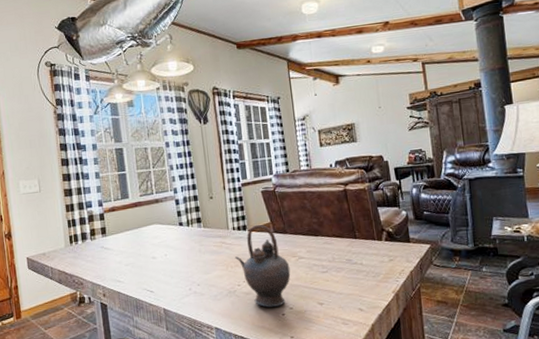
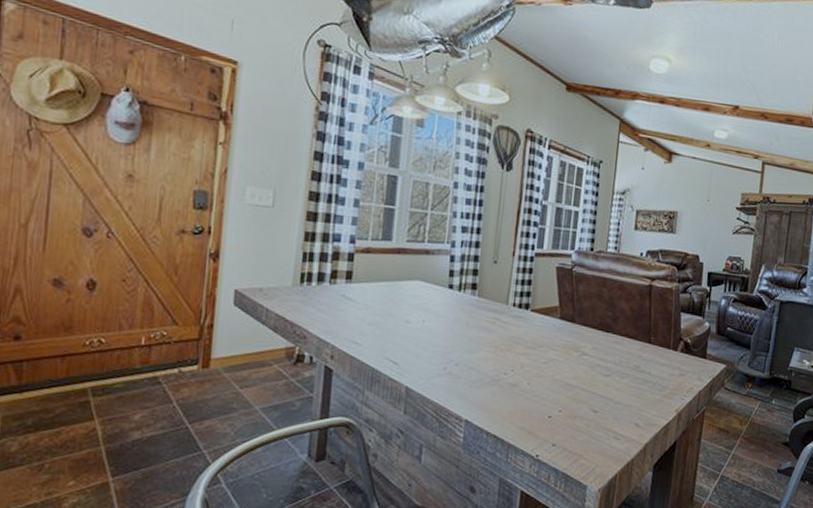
teapot: present [234,224,291,308] -> none [507,305,570,407]

